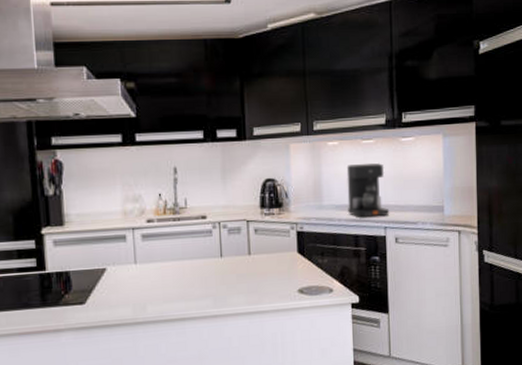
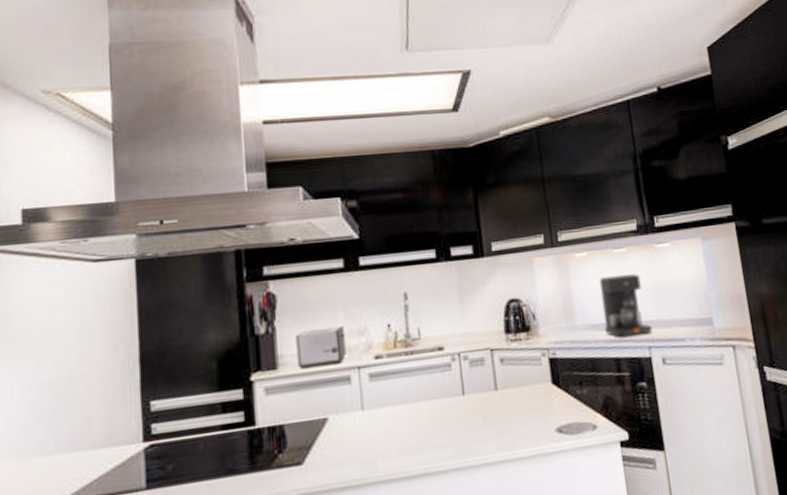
toaster: none [79,192,123,227] -> present [296,325,347,370]

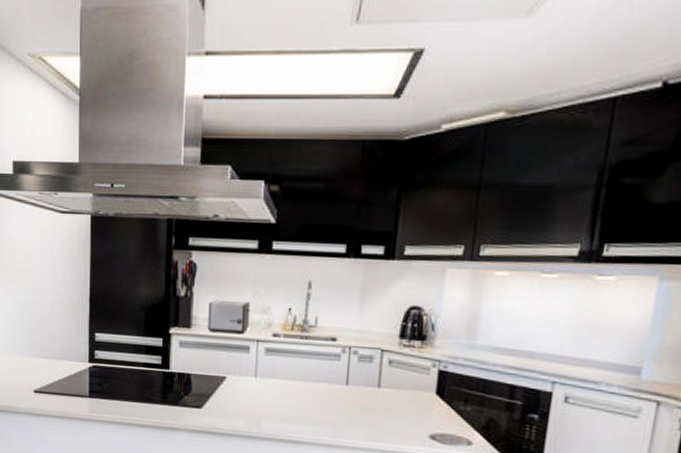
coffee maker: present [599,272,653,337] -> none [507,301,567,369]

